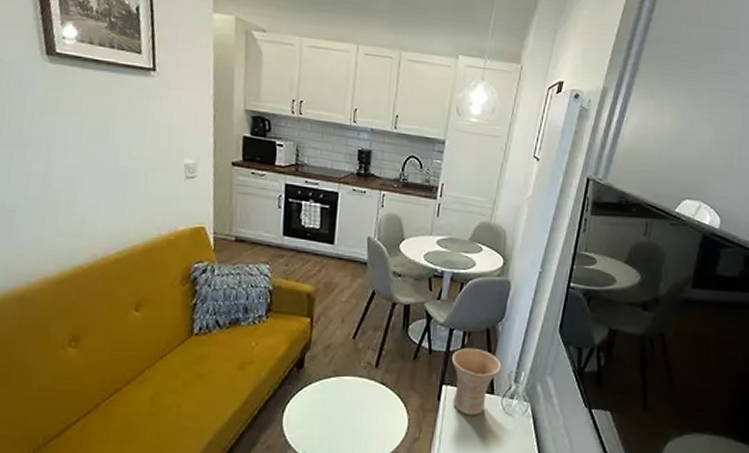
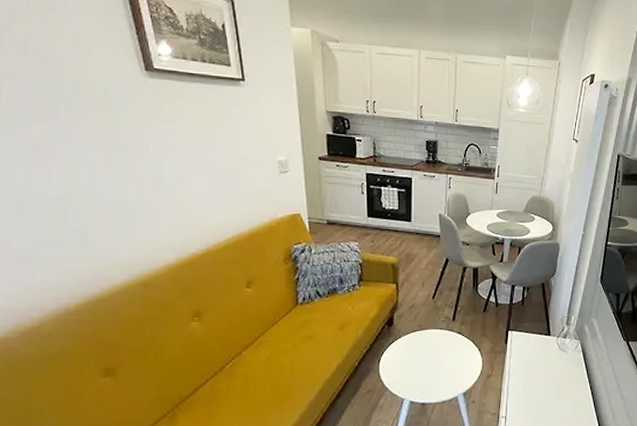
vase: present [451,347,502,416] -> none [514,299,556,354]

